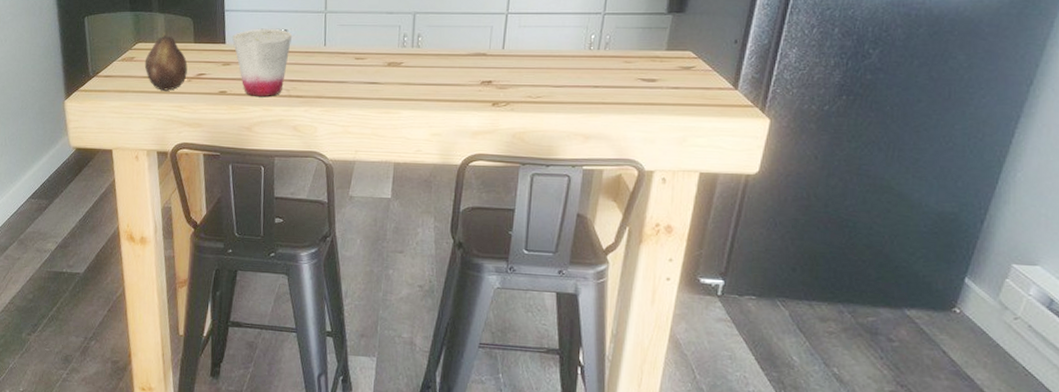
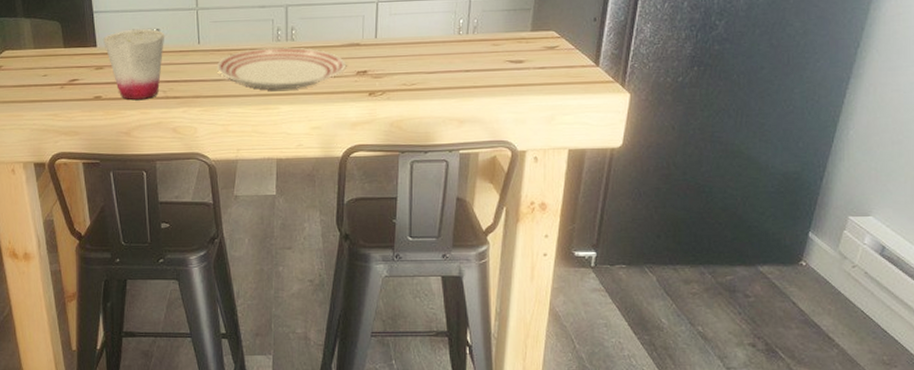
fruit: present [144,33,188,91] -> none [13,39,59,99]
dinner plate: none [340,52,471,95] -> present [216,46,346,90]

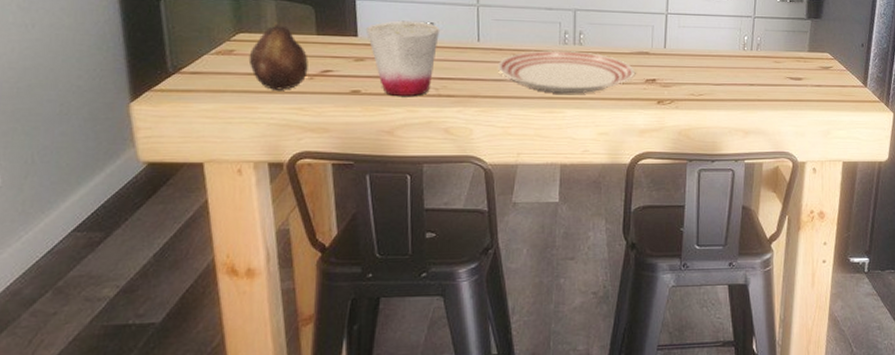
fruit: none [13,39,59,99] -> present [248,22,308,90]

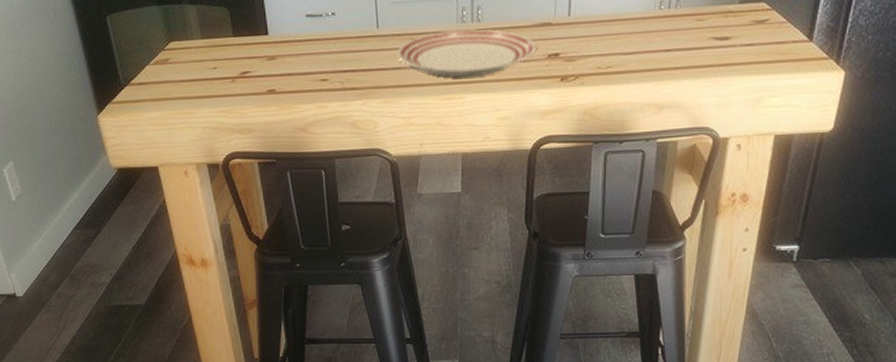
fruit: present [248,22,308,90] -> none [181,27,230,95]
cup: present [365,21,441,96] -> none [274,13,341,93]

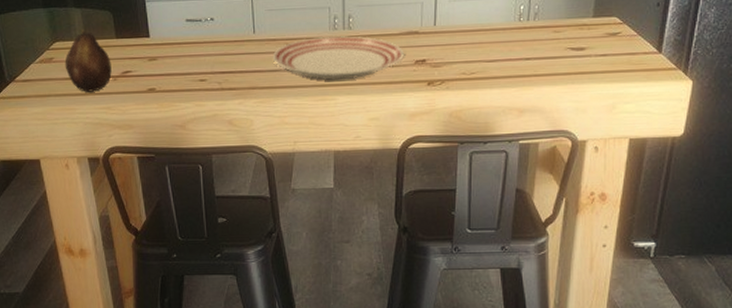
fruit: none [181,27,230,95] -> present [65,29,112,92]

